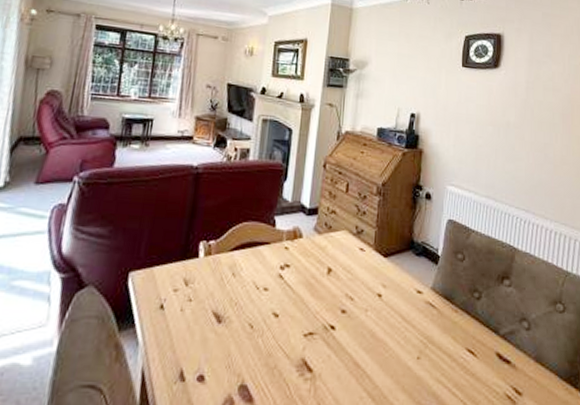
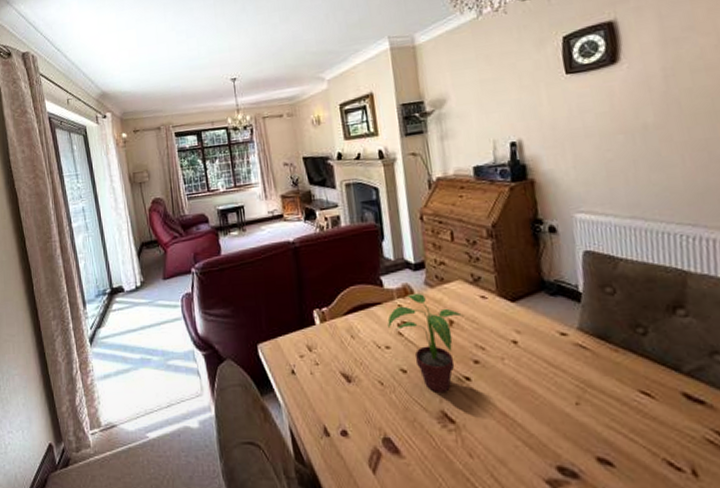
potted plant: none [271,237,342,340] -> present [387,293,464,392]

